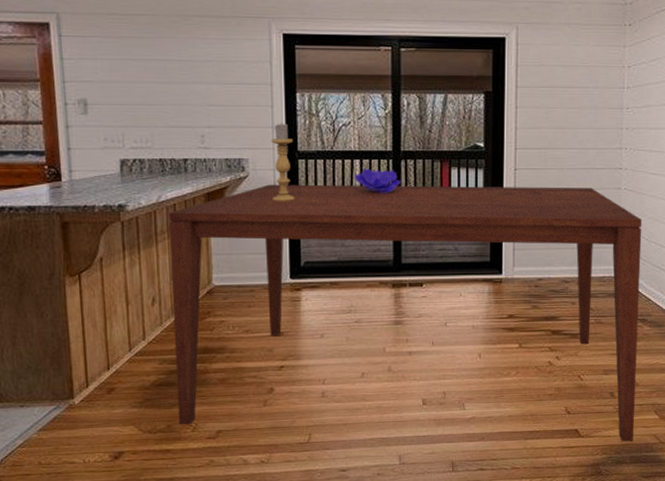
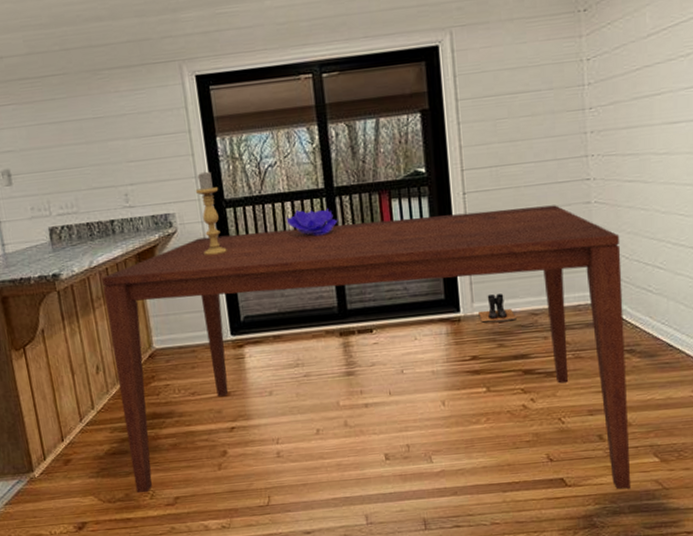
boots: none [518,261,550,286] -> present [478,294,517,323]

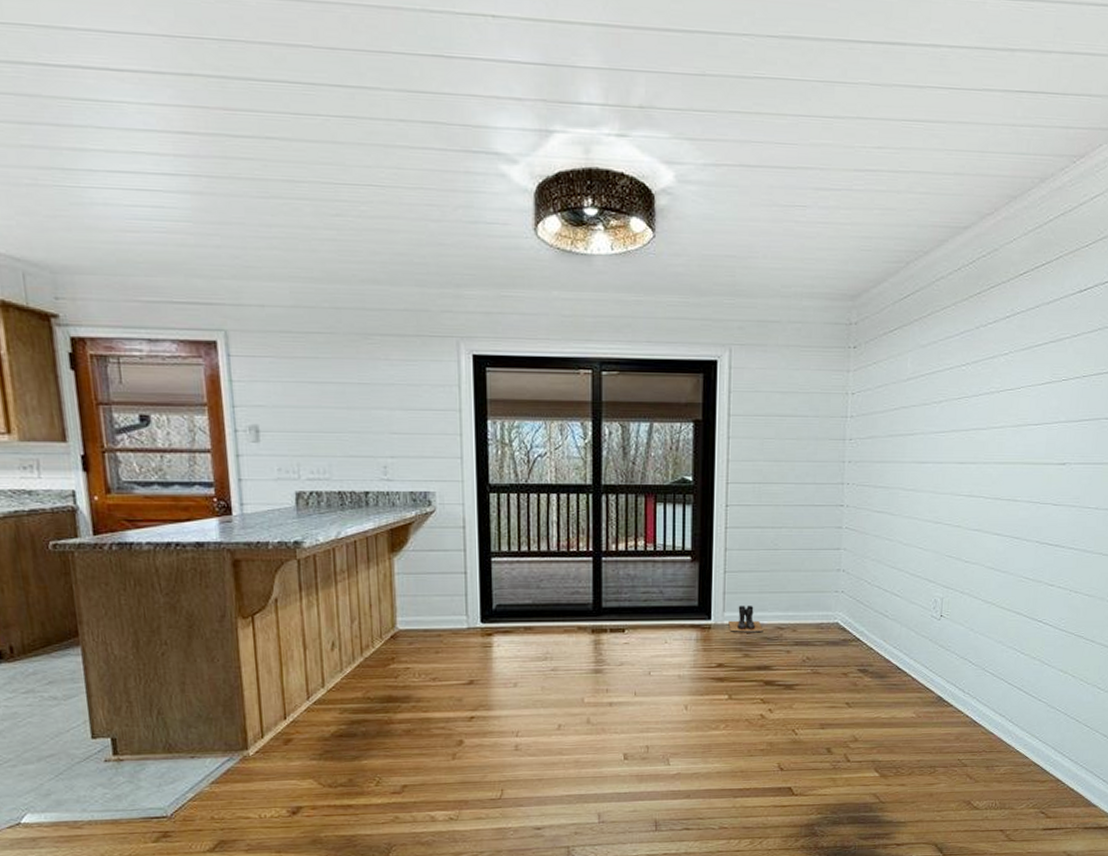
dining table: present [102,205,630,493] -> none [349,520,865,801]
candle holder: present [195,171,227,256] -> none [459,453,486,540]
decorative bowl: present [286,208,338,237] -> none [550,502,602,532]

